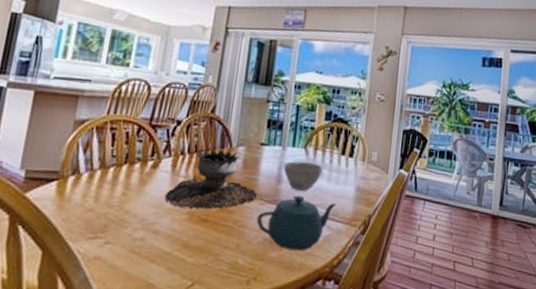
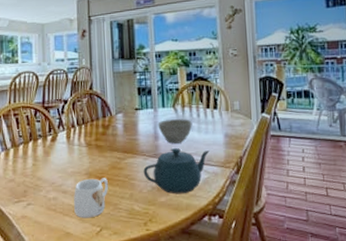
mug: none [163,219,212,268] -> present [74,178,108,219]
brazier: present [165,149,257,210] -> none [66,118,140,170]

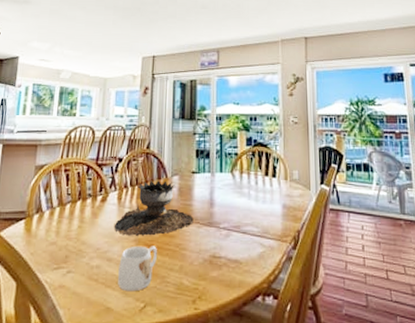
brazier: none [66,118,140,170] -> present [115,180,194,236]
teapot: present [143,147,210,195] -> none [196,216,267,269]
bowl: present [158,119,193,144] -> none [214,185,250,212]

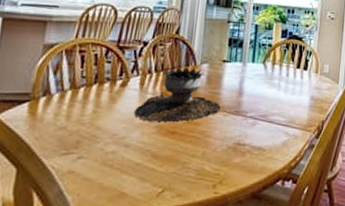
mug: present [118,245,157,292] -> none [135,132,180,177]

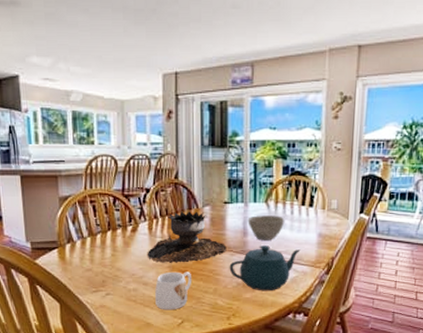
mug: none [135,132,180,177] -> present [155,271,191,310]
teapot: none [220,105,293,156] -> present [229,244,301,292]
bowl: none [244,76,281,102] -> present [247,215,285,241]

